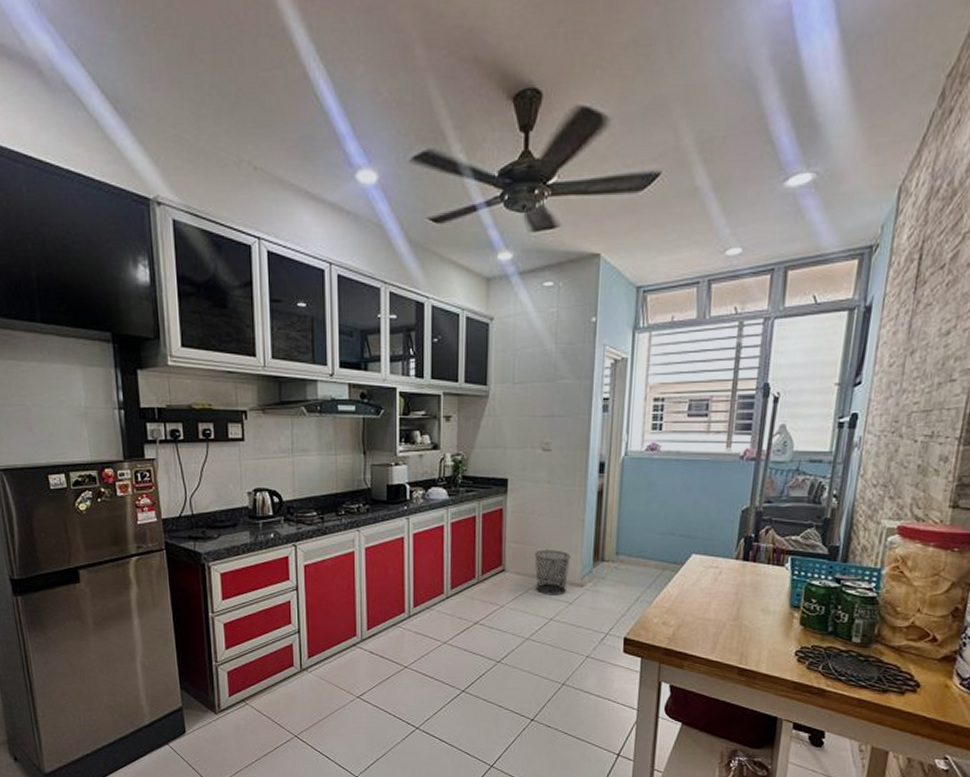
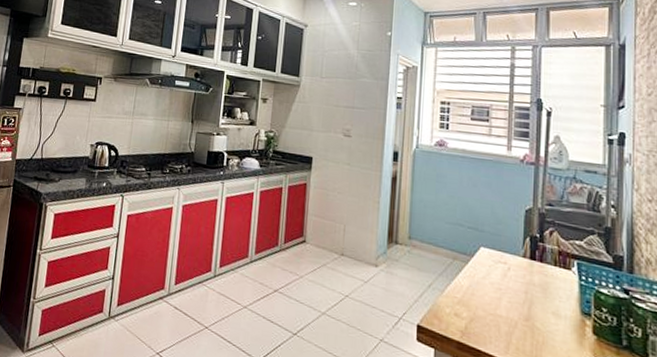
waste bin: present [534,549,571,596] -> none [333,225,367,273]

